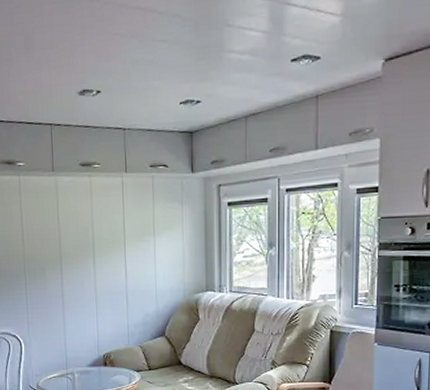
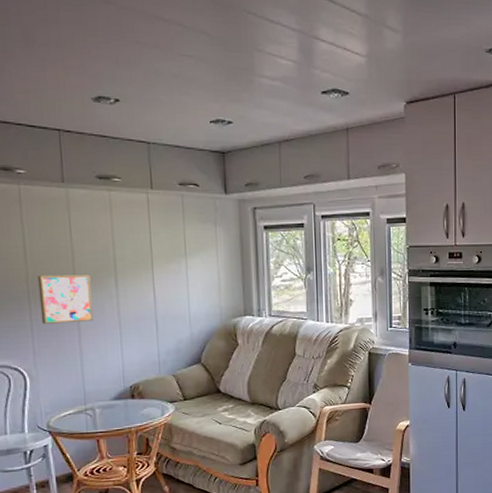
wall art: none [32,253,75,297] -> present [37,274,94,324]

